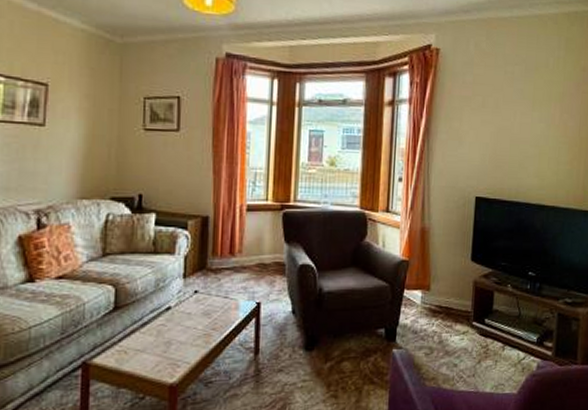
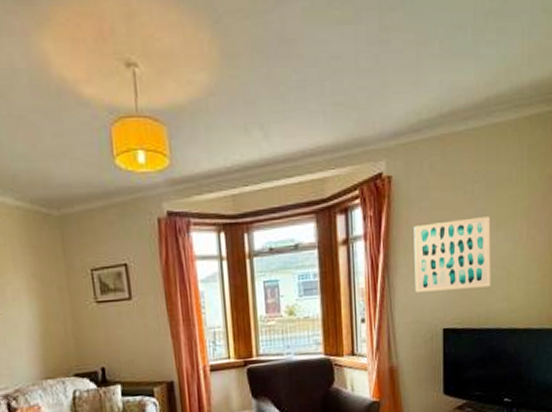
wall art: none [452,96,527,162] -> present [413,217,491,293]

